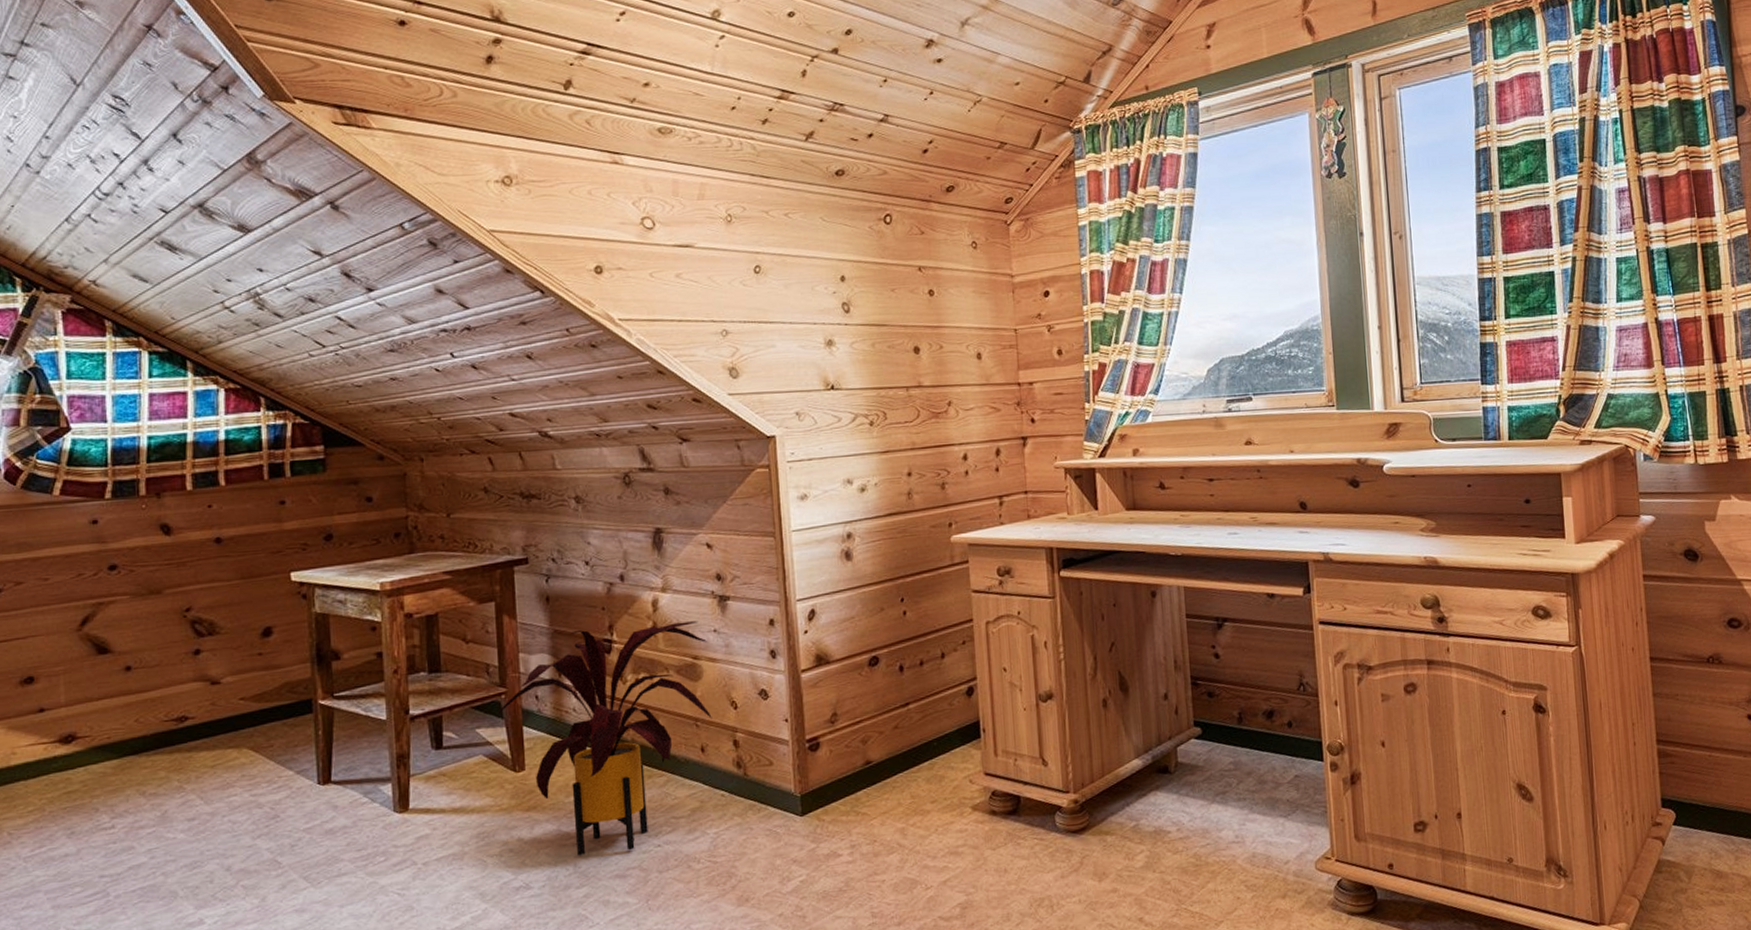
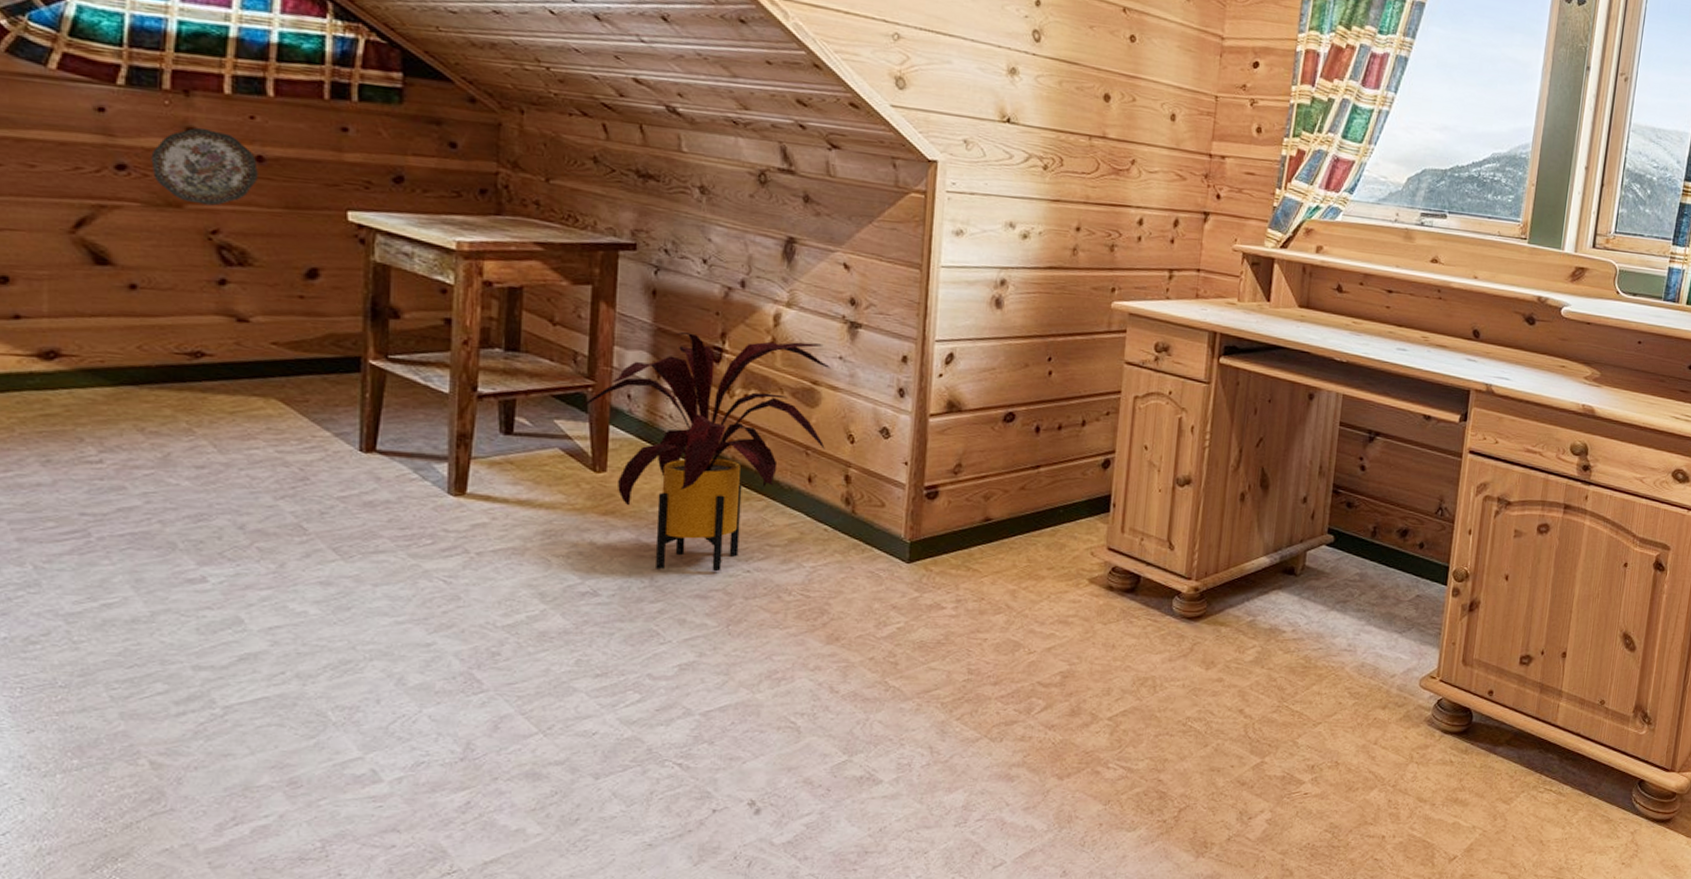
decorative plate: none [135,523,218,588] -> present [151,128,258,206]

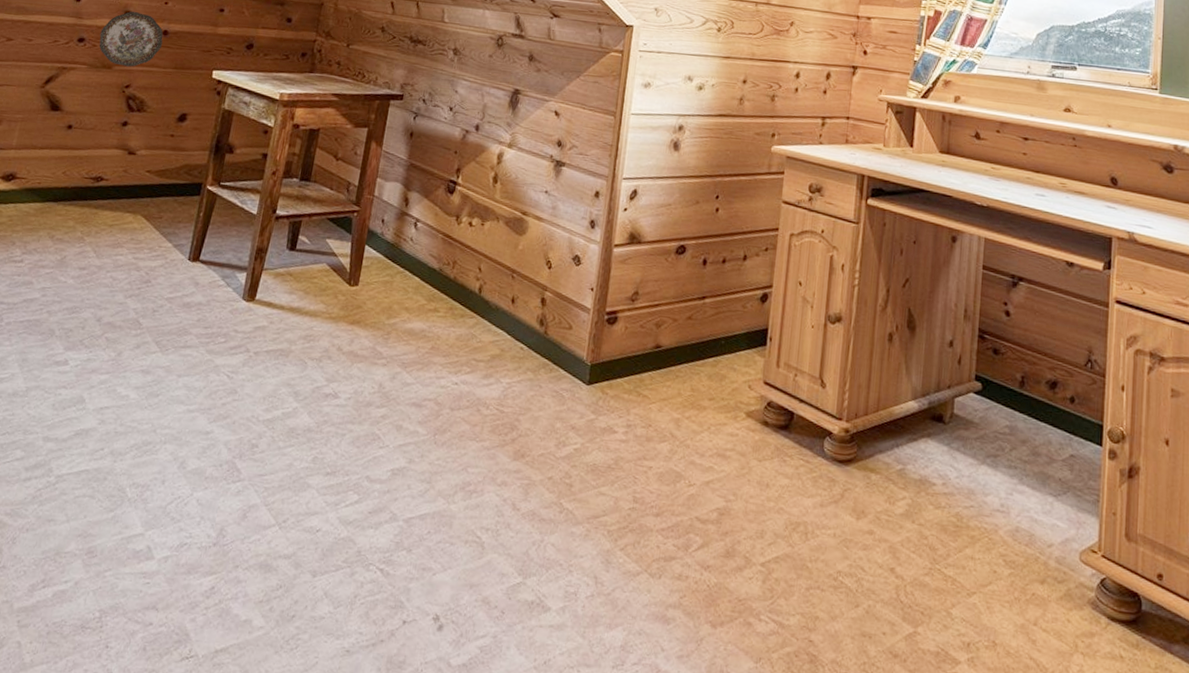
house plant: present [581,331,832,572] -> none [347,167,539,383]

